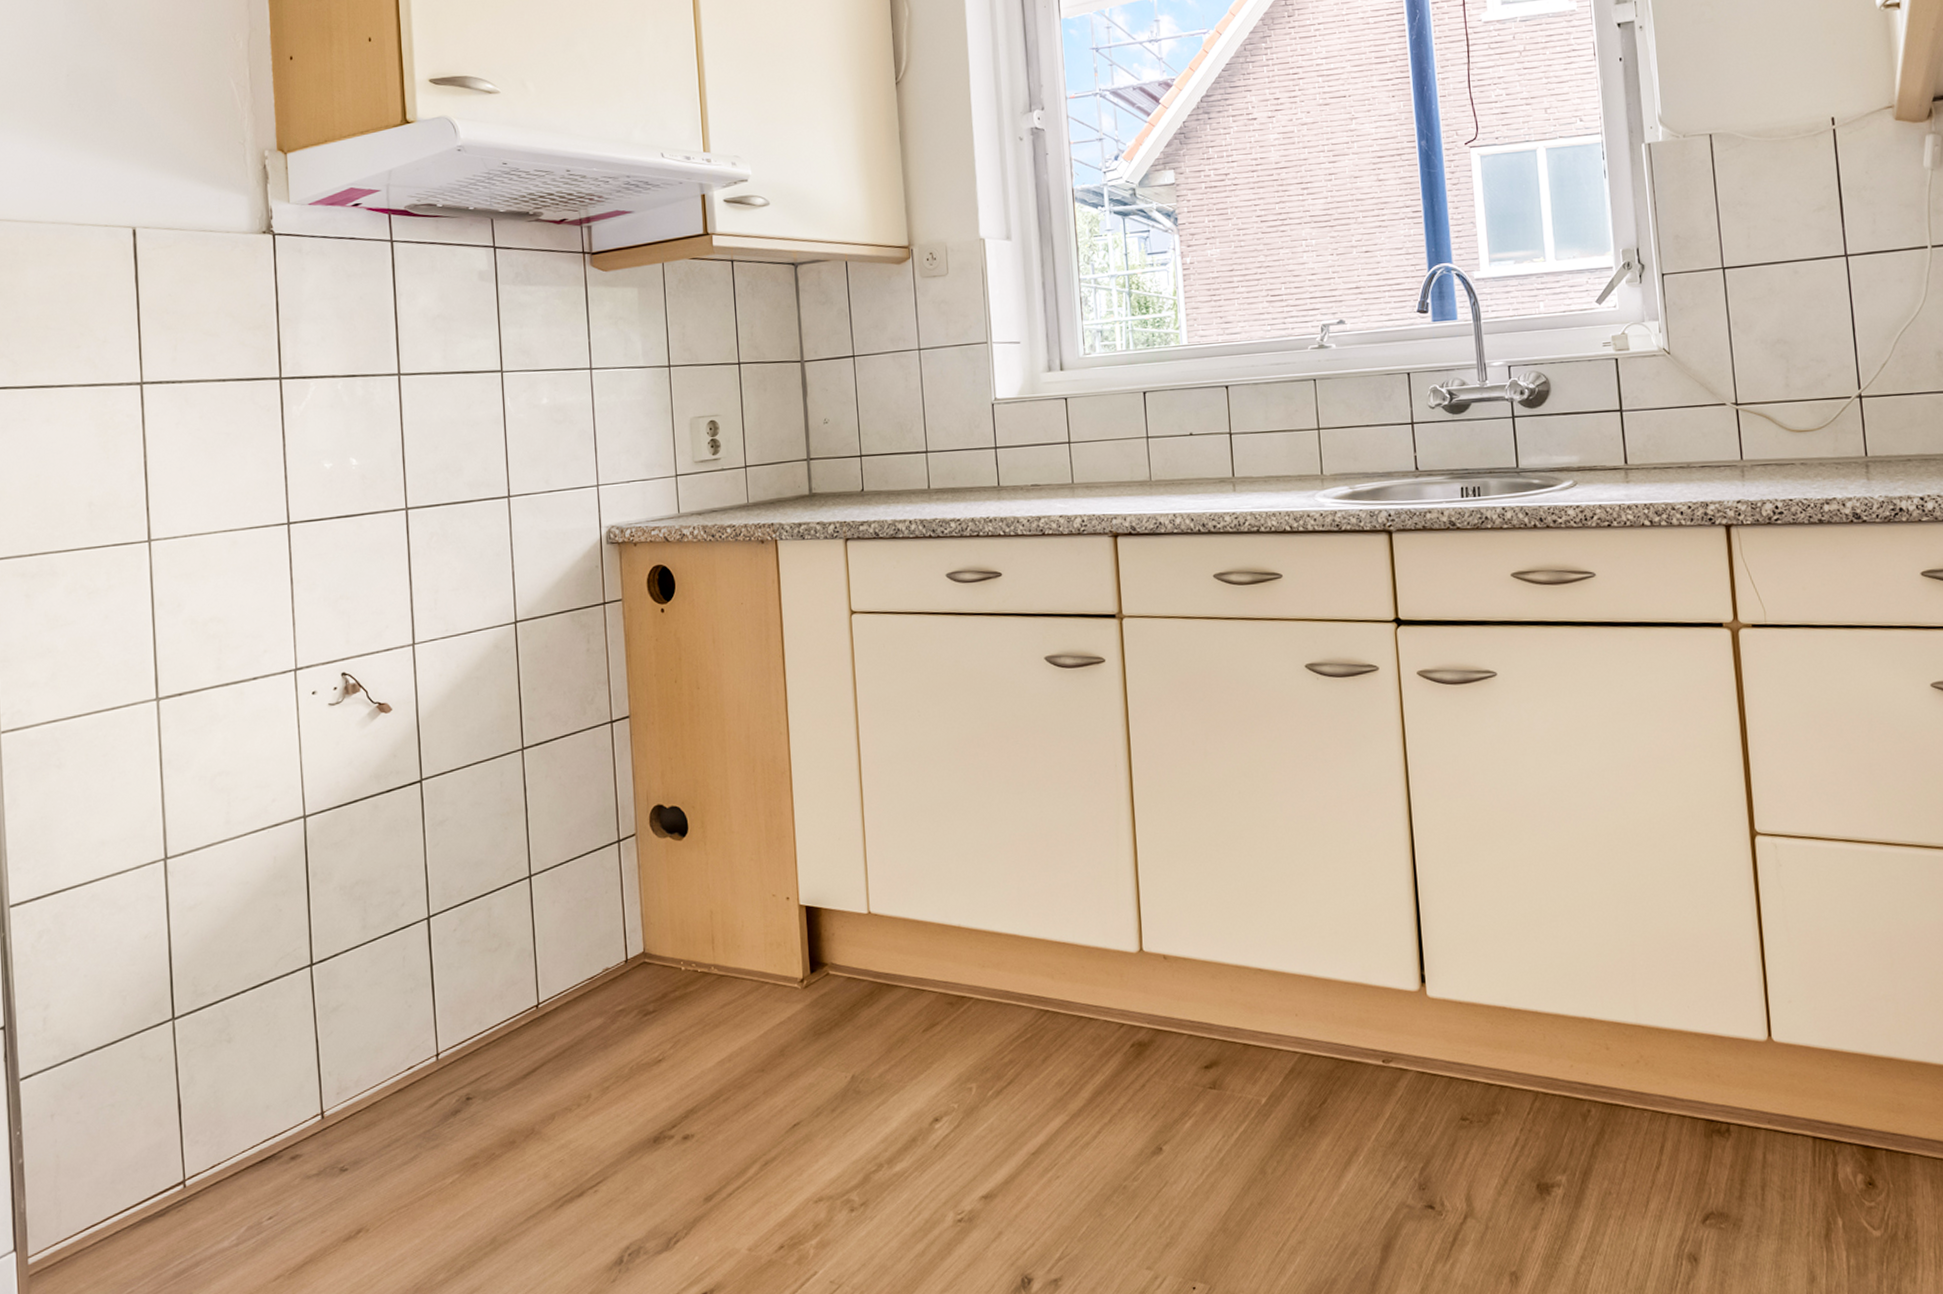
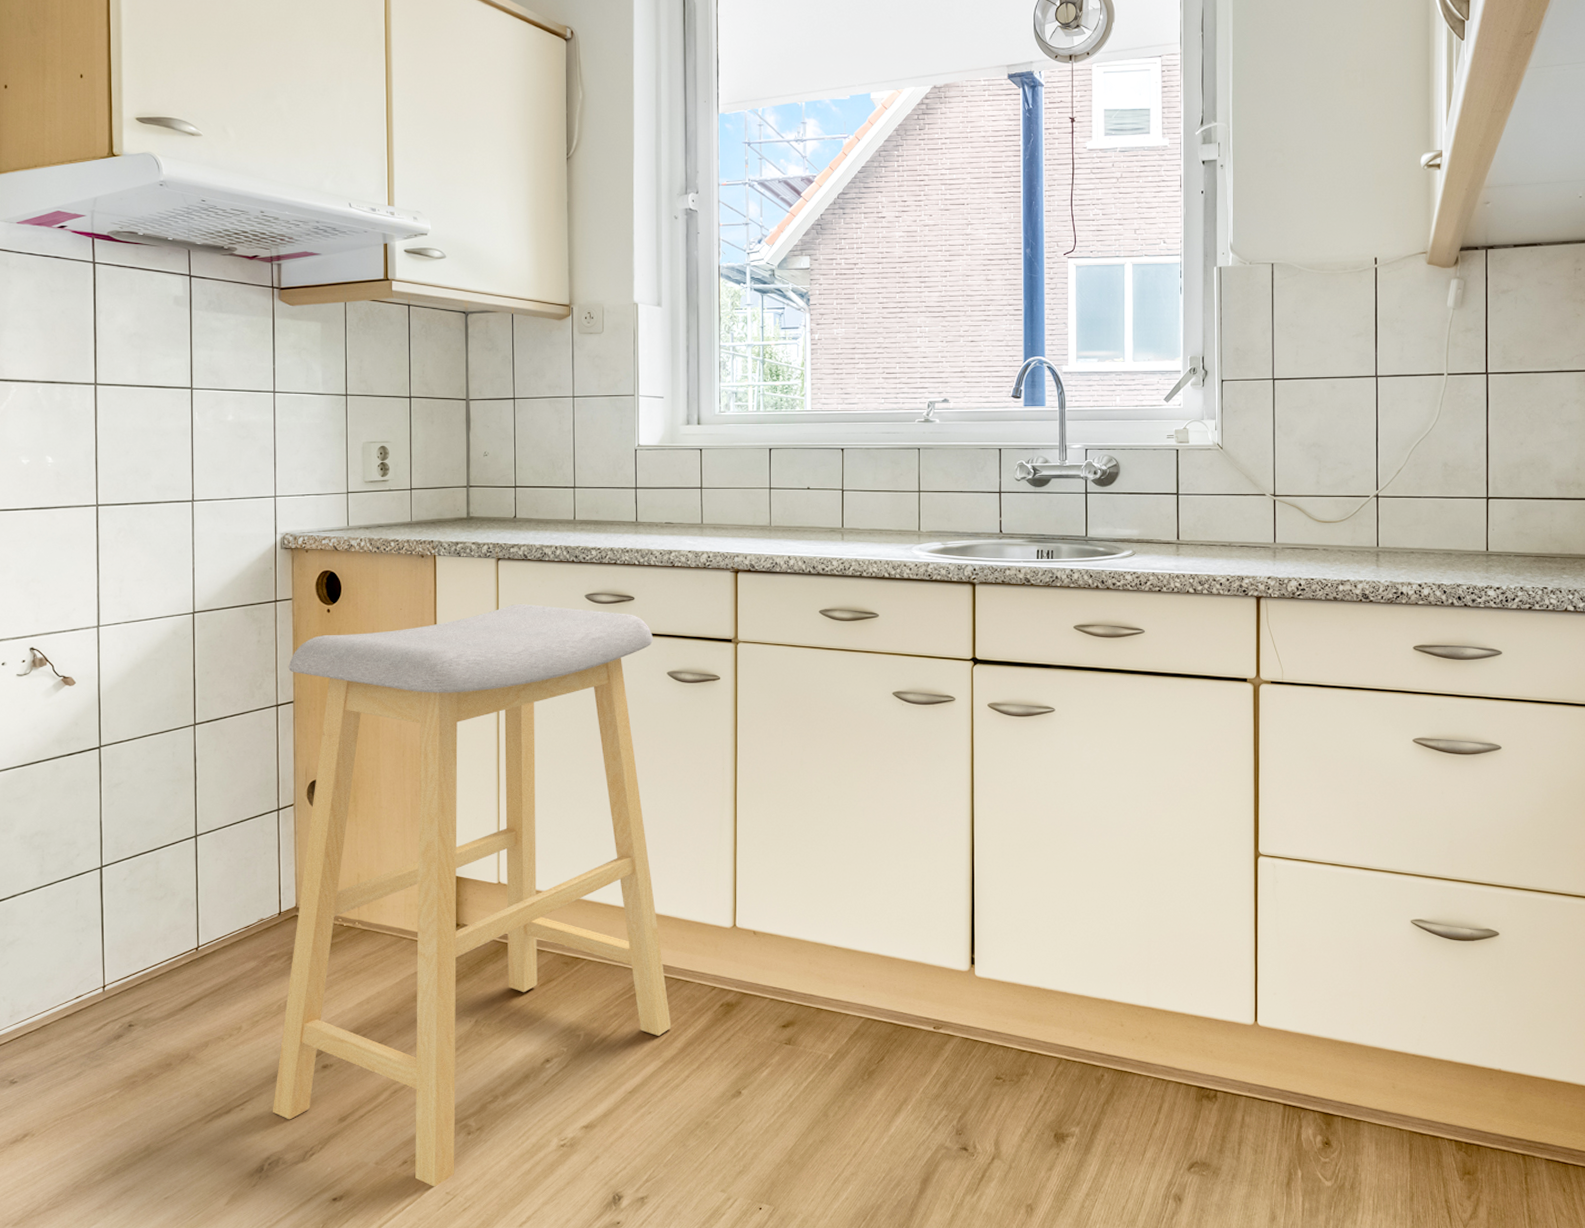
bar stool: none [621,588,1076,1275] -> present [272,603,672,1187]

